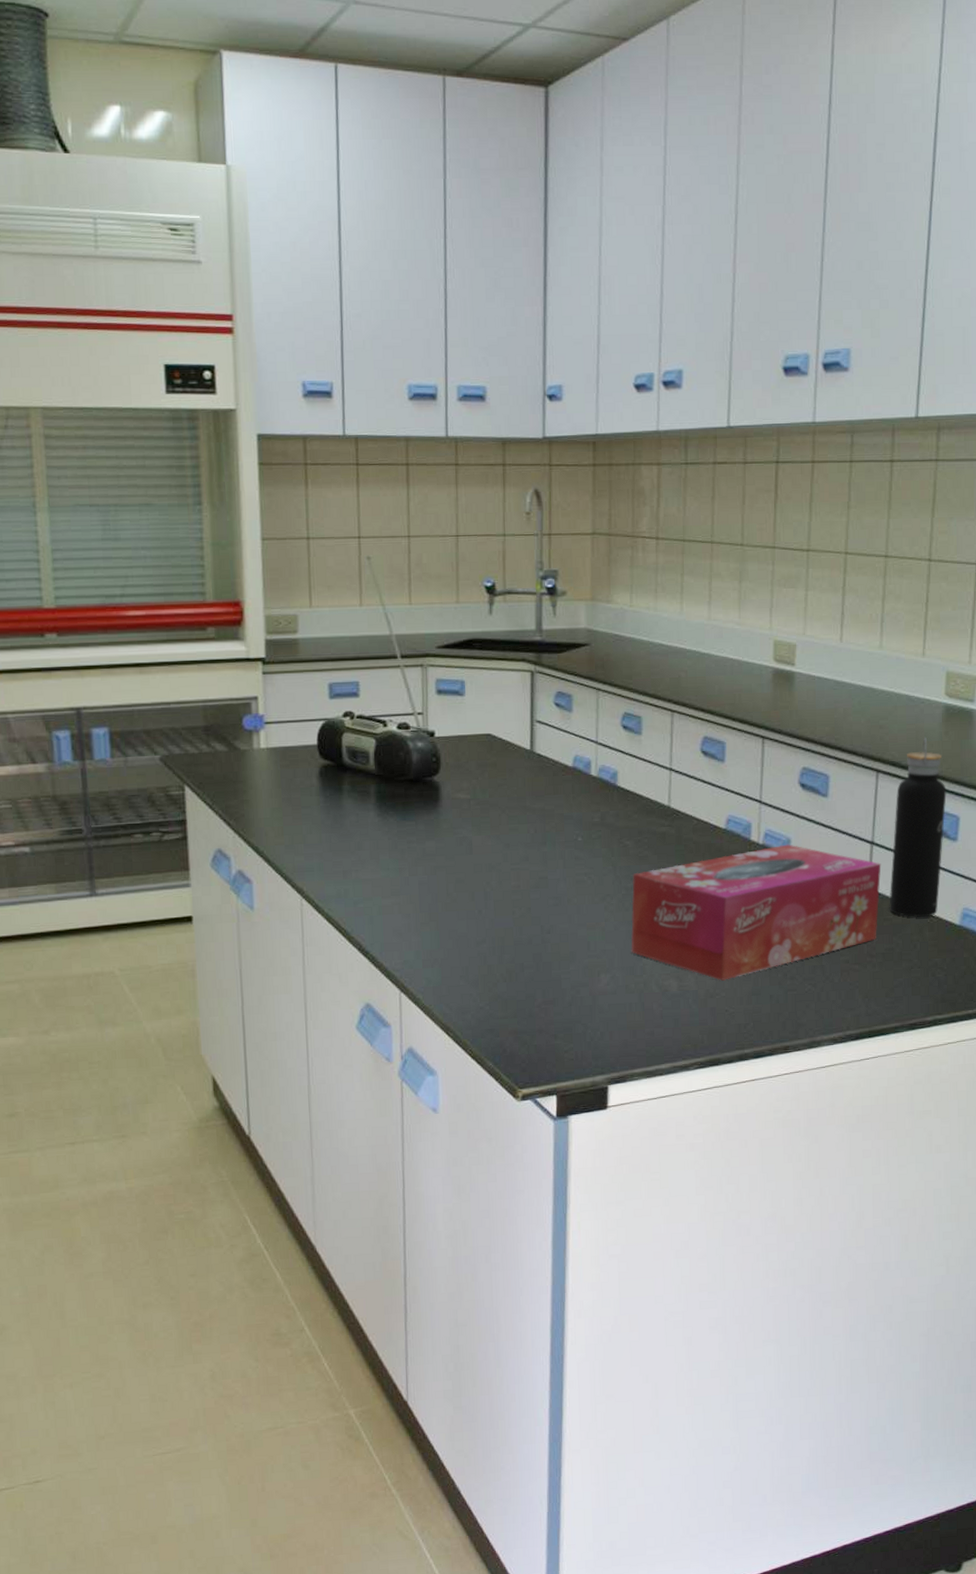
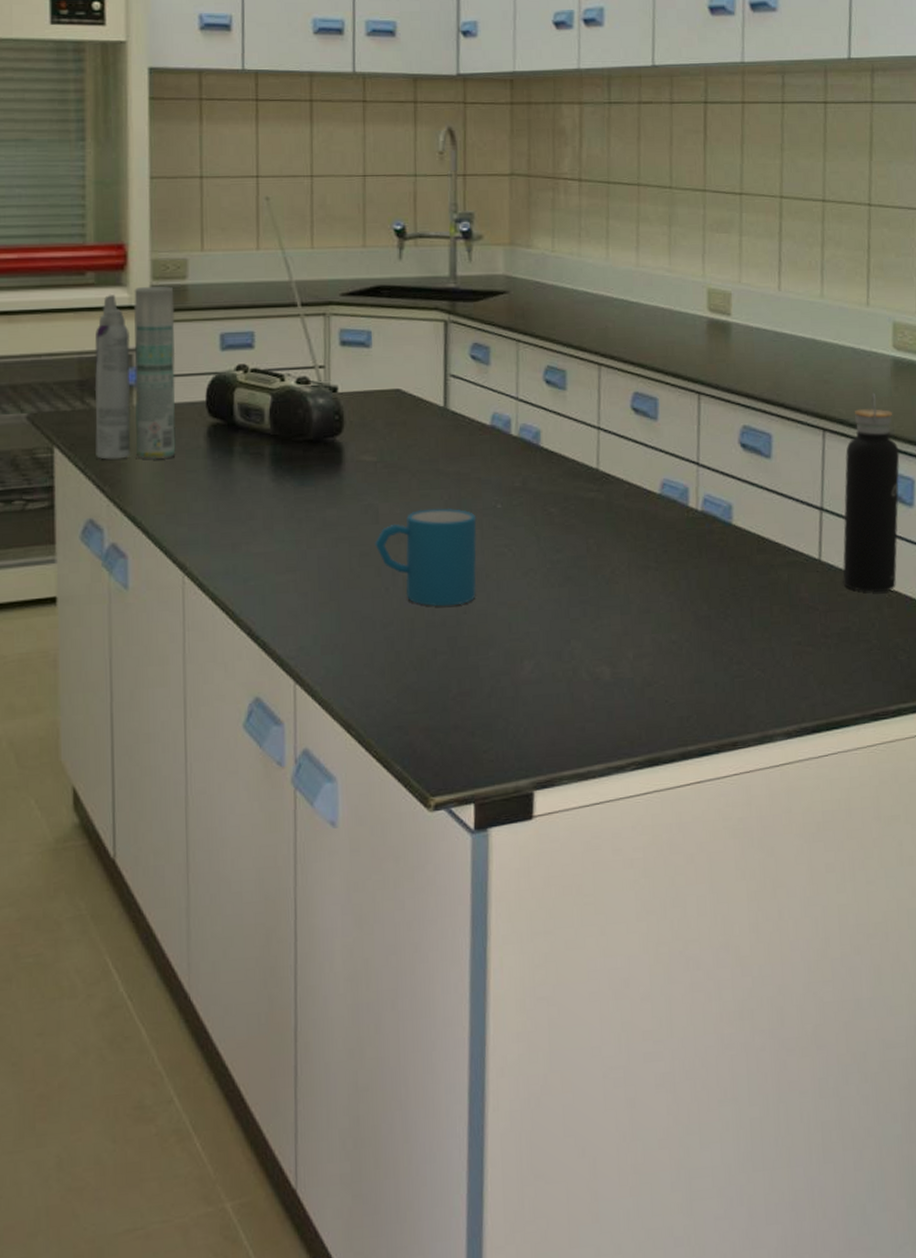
aerosol can: none [217,639,292,797] -> present [94,285,176,460]
mug: none [469,840,560,927] -> present [375,508,477,607]
tissue box: present [631,844,881,981] -> none [557,511,833,667]

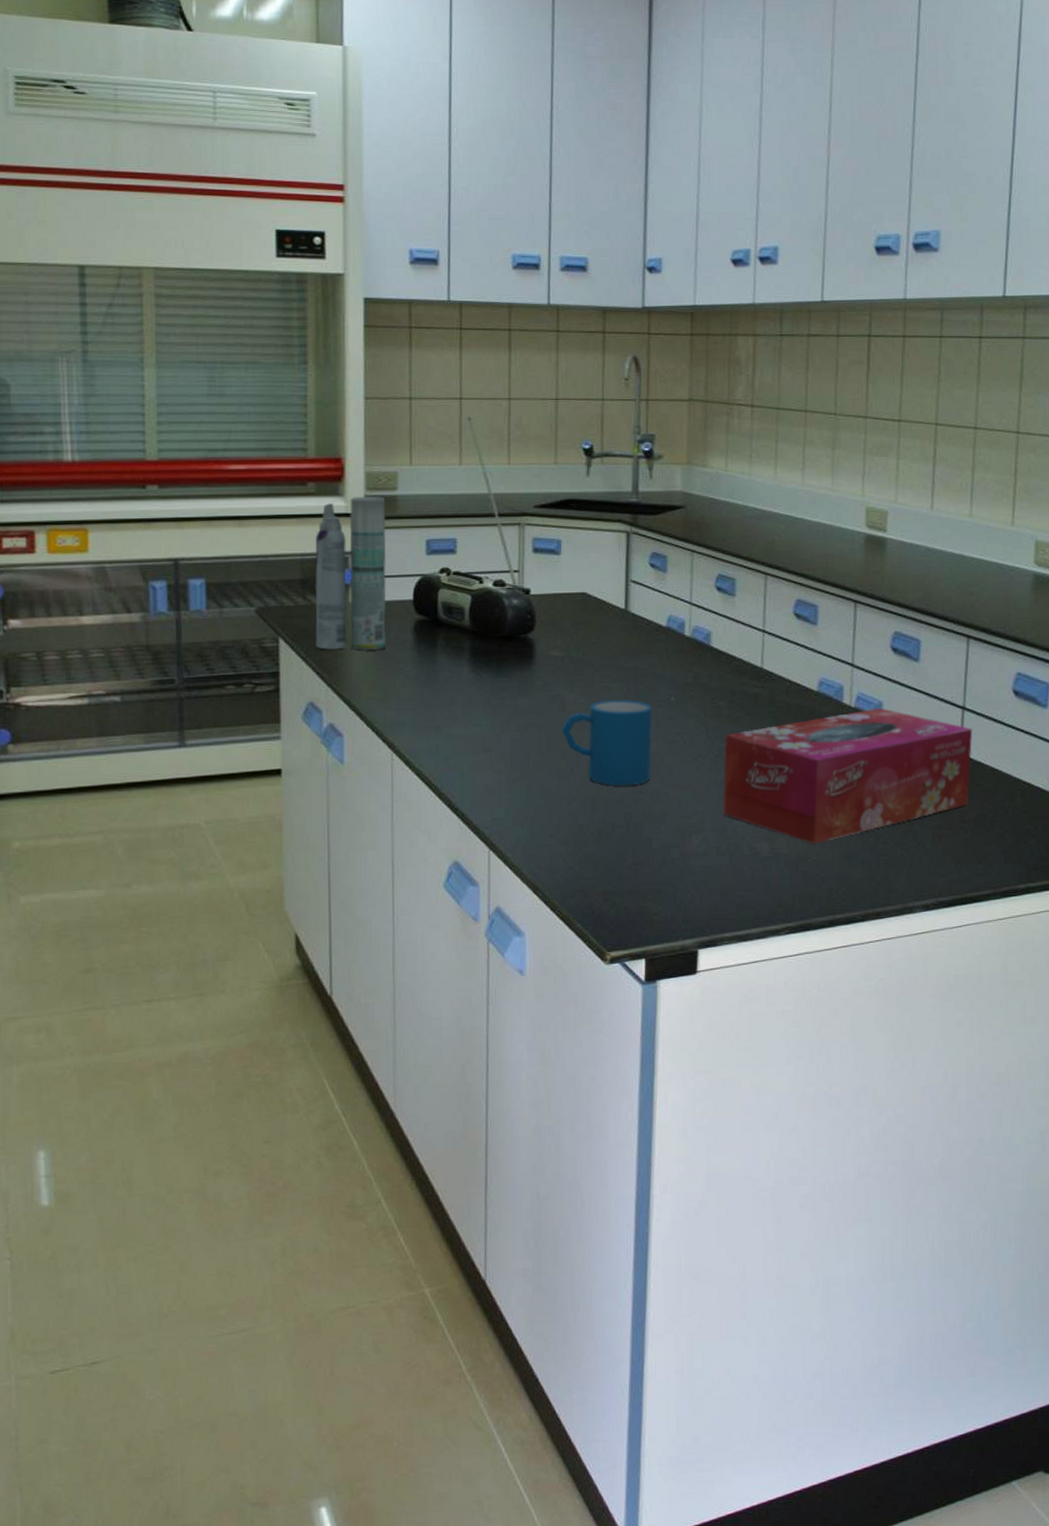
tissue box: none [557,511,833,667] -> present [722,708,973,844]
water bottle: present [842,392,900,592] -> none [980,604,1037,783]

